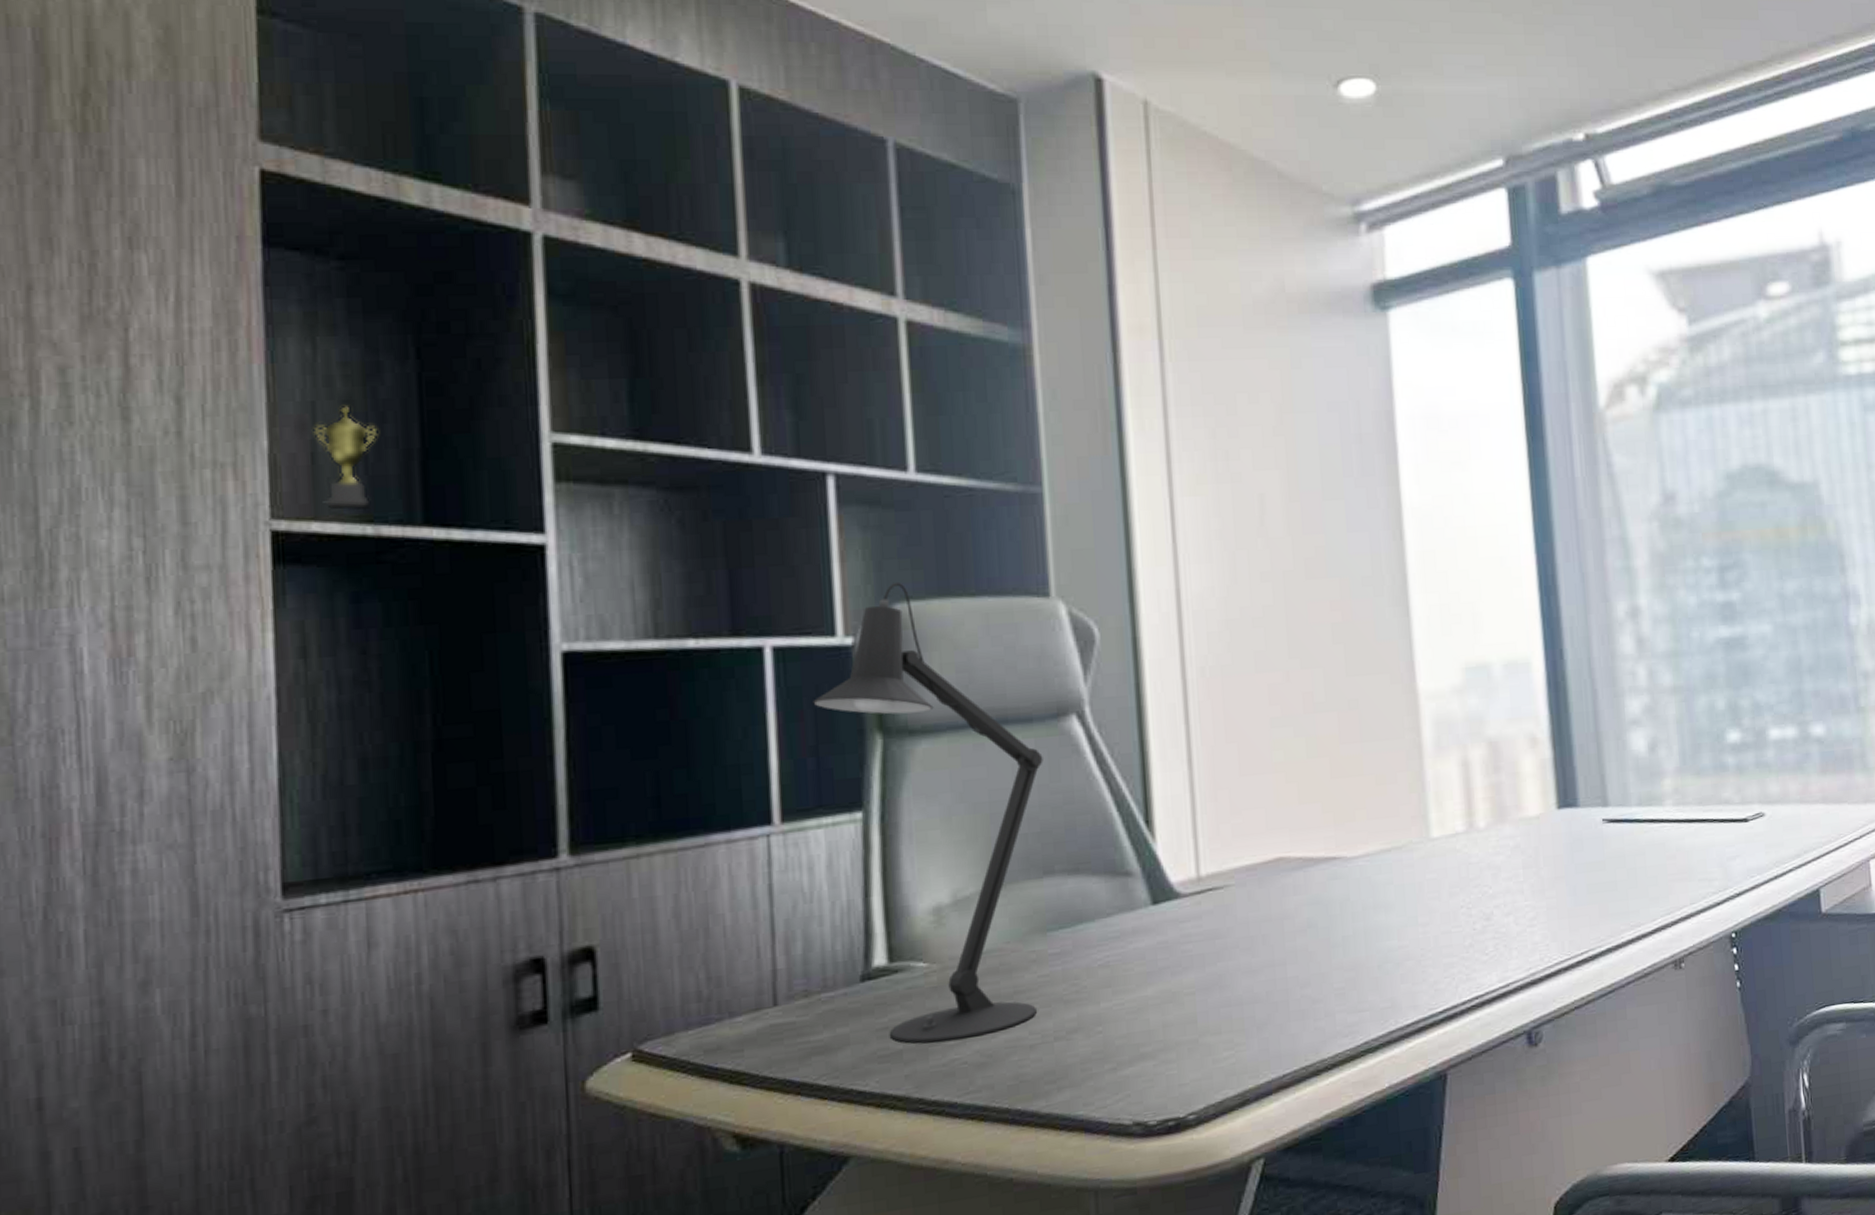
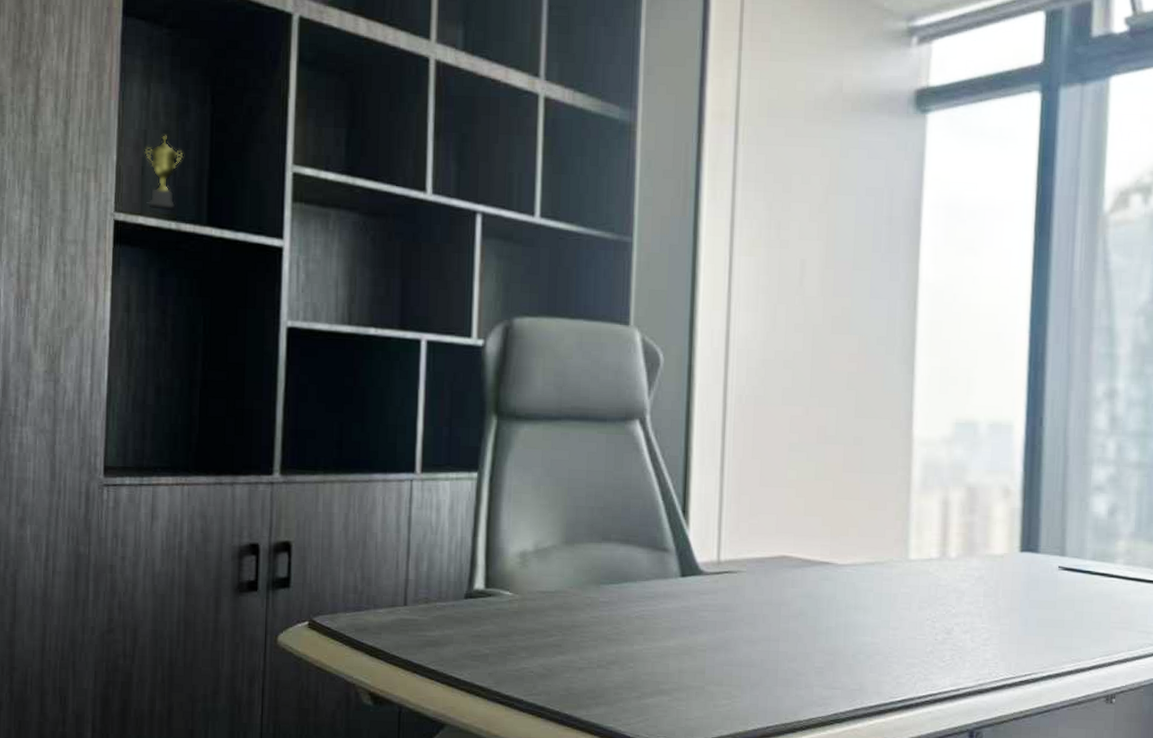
desk lamp: present [813,582,1043,1044] -> none [451,301,611,655]

